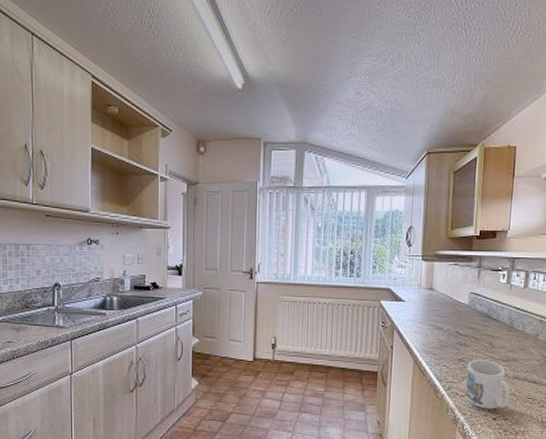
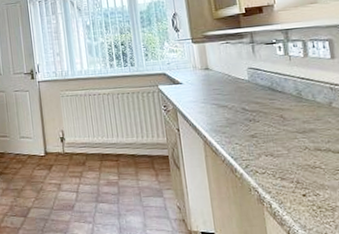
mug: present [465,359,511,409] -> none [261,133,317,186]

